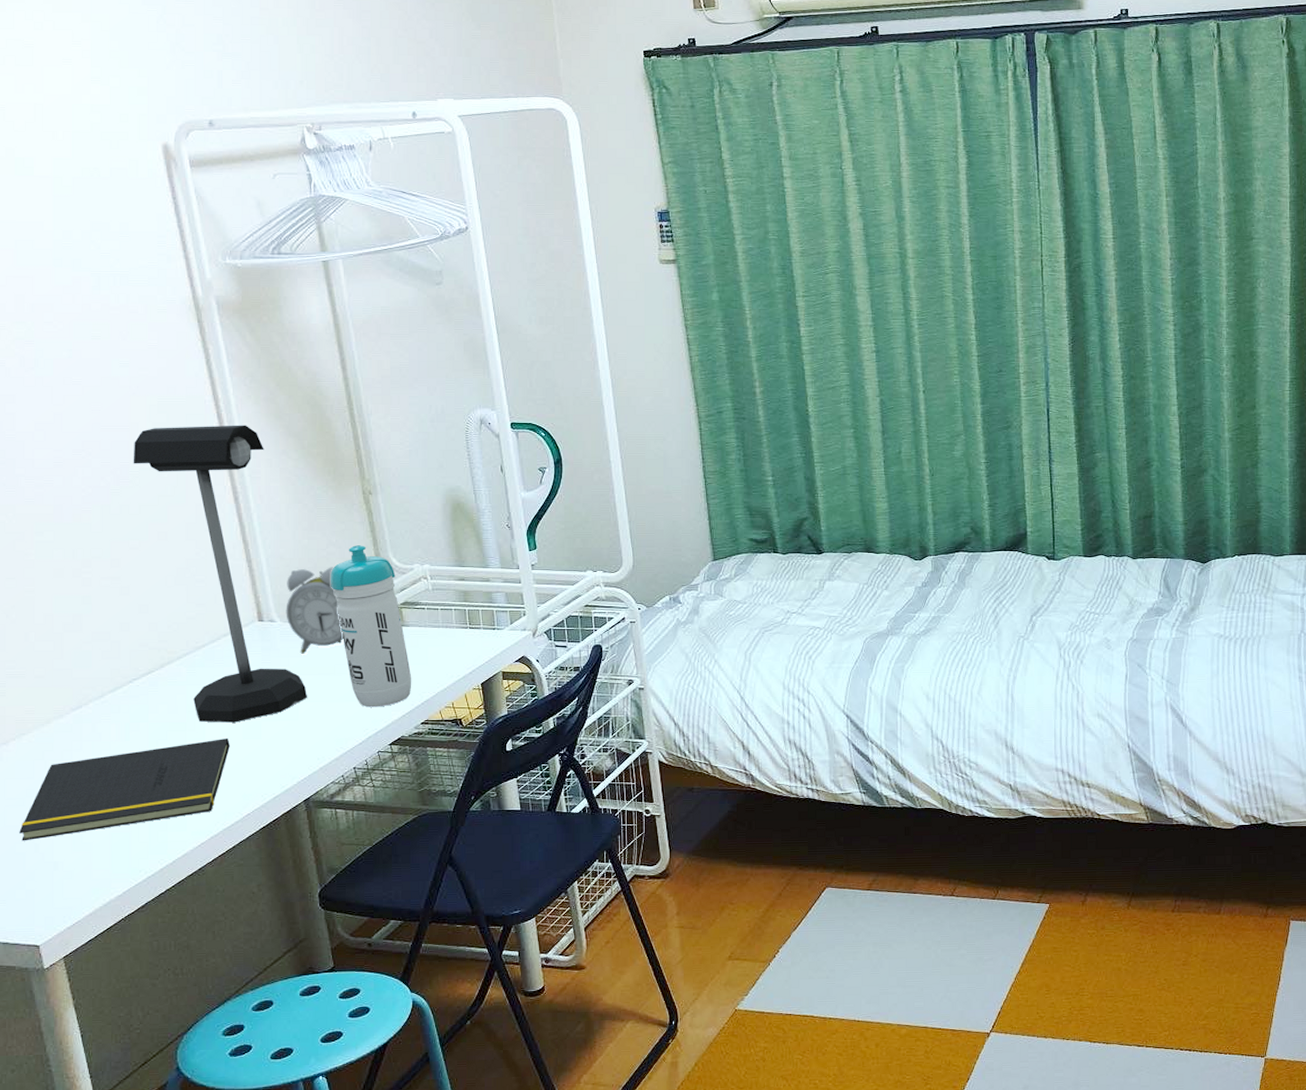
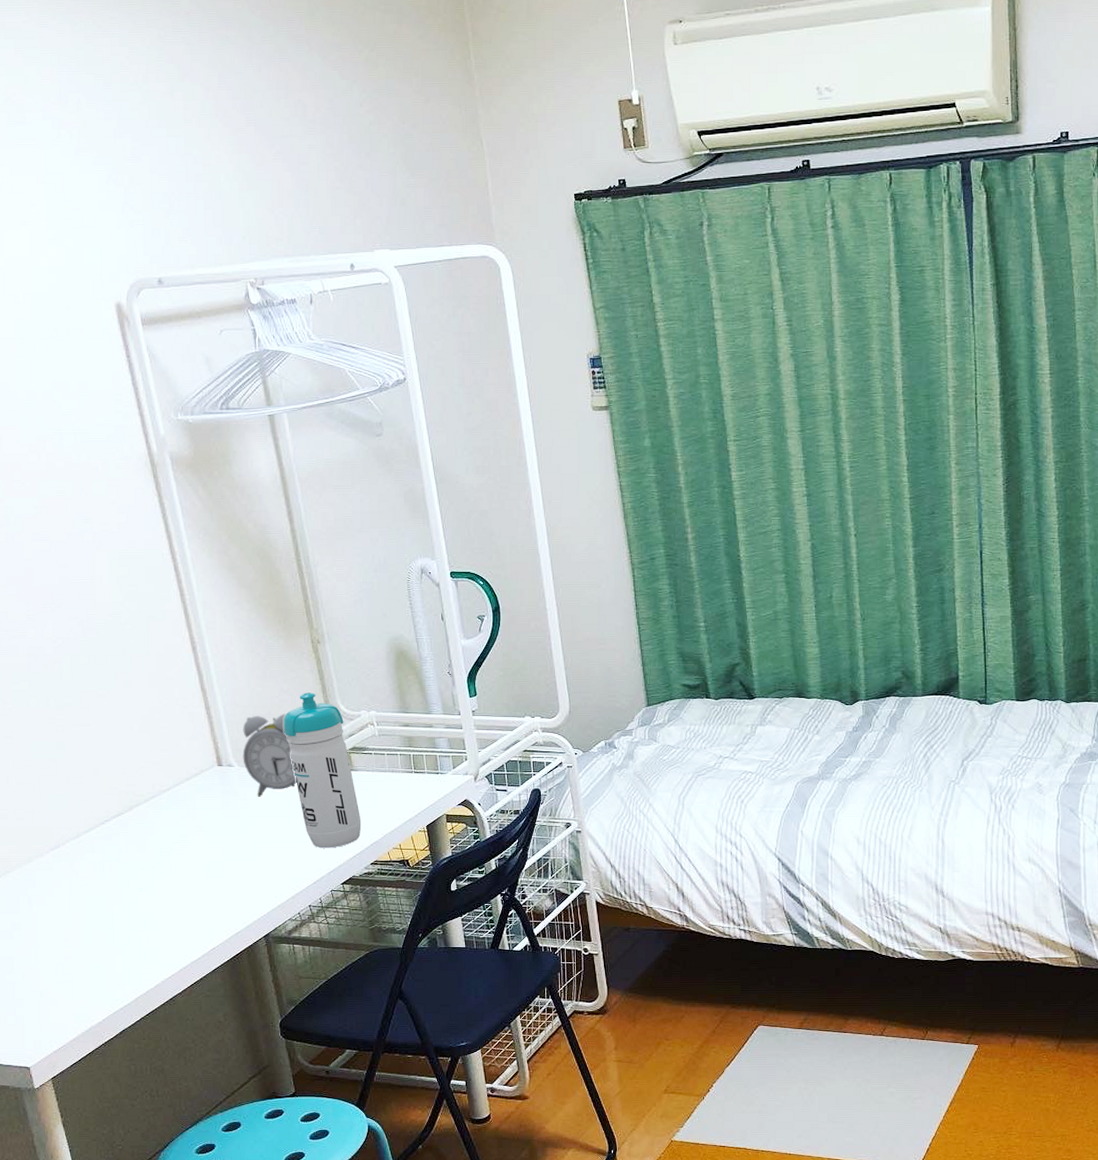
notepad: present [19,737,230,841] -> none [8,876,195,971]
desk lamp: present [133,425,307,723] -> none [98,577,264,862]

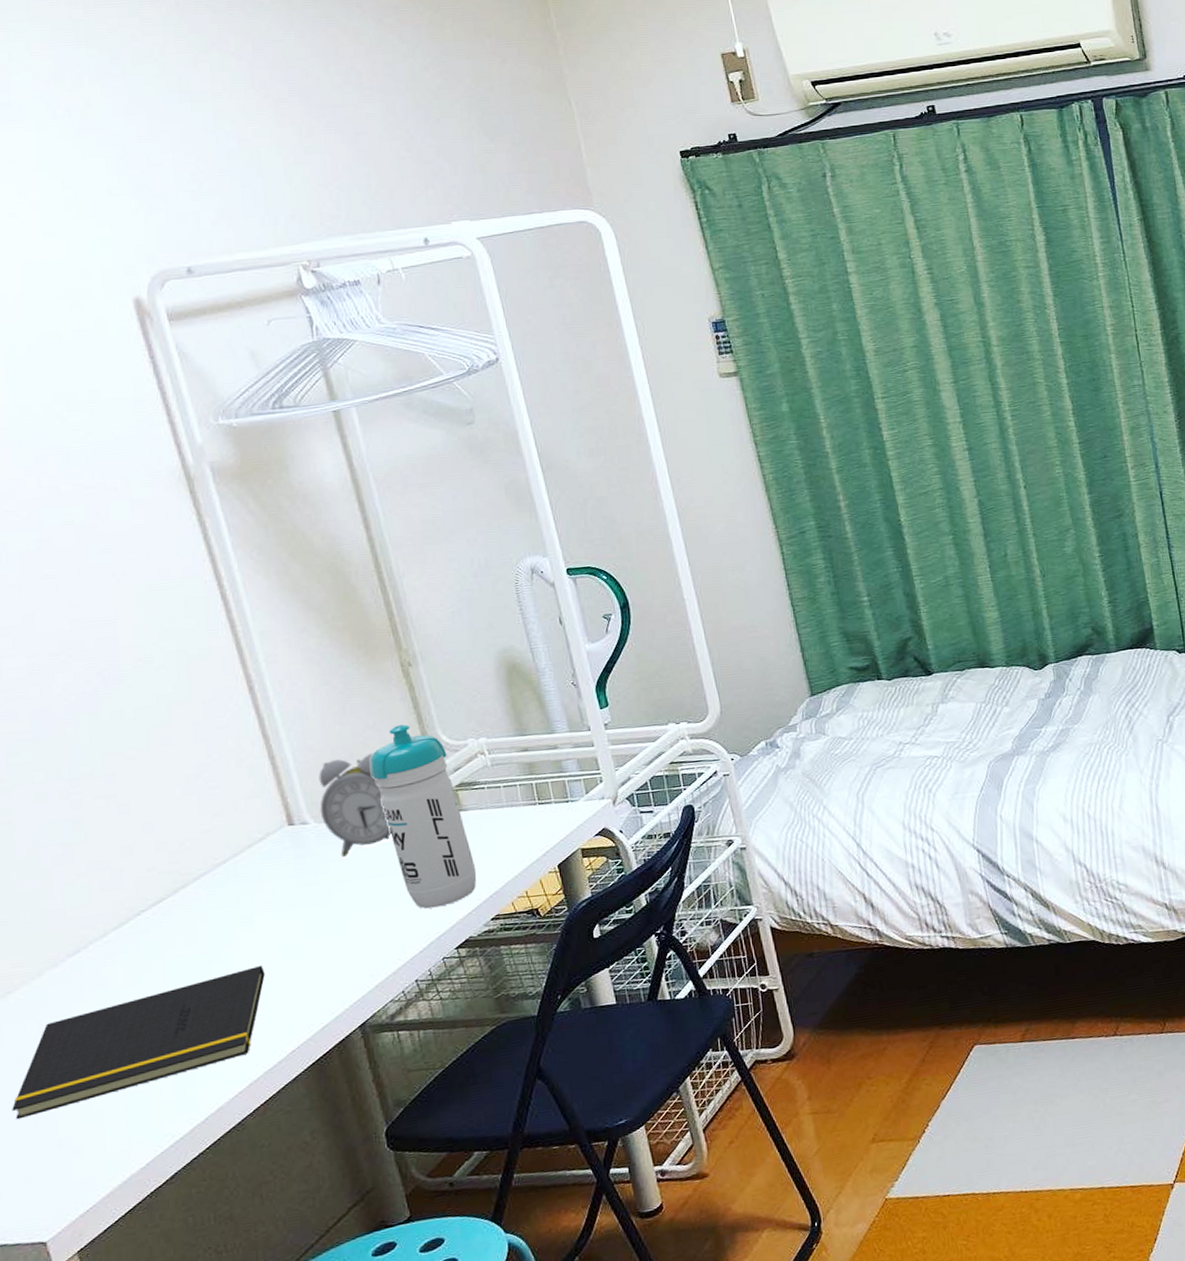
notepad: none [8,876,195,971] -> present [12,965,265,1120]

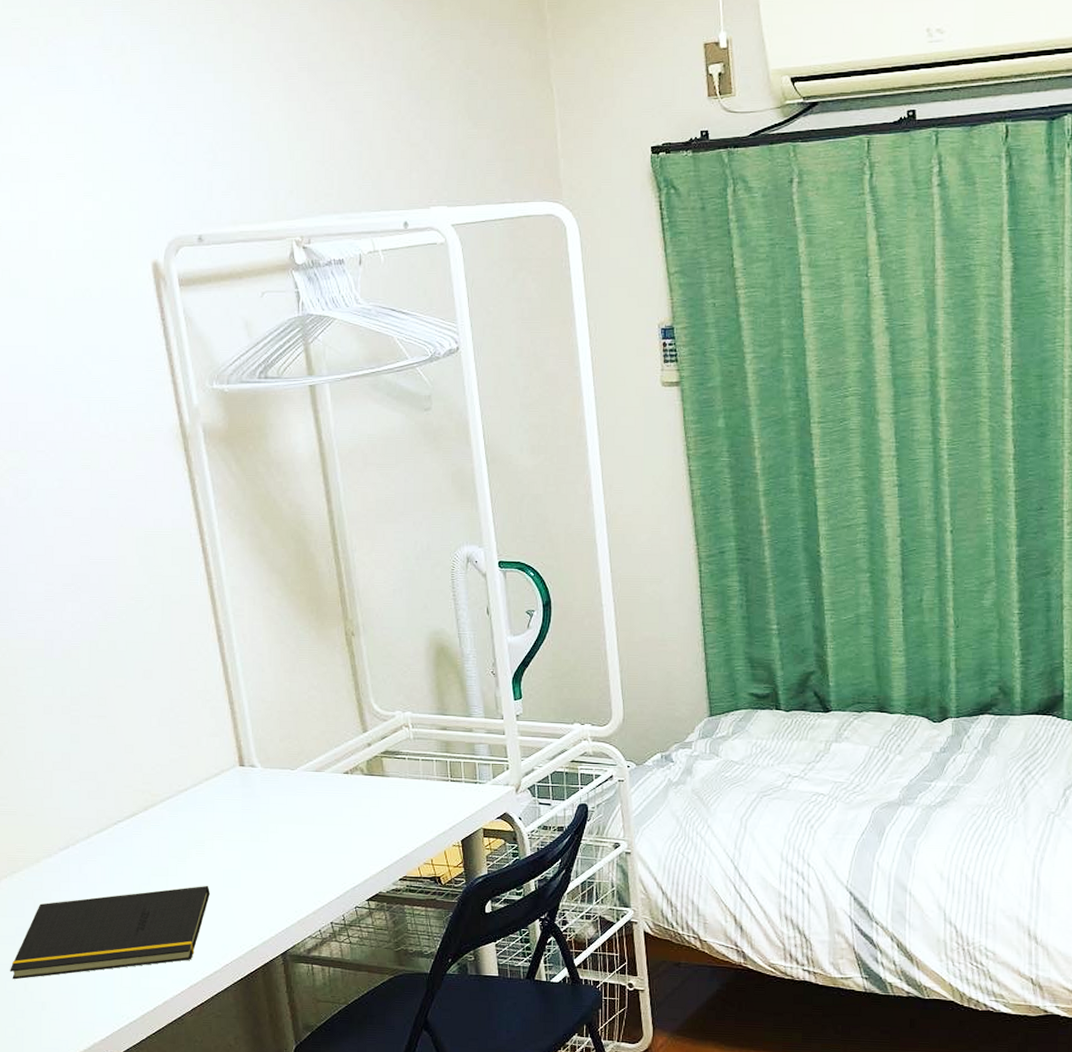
alarm clock: present [318,753,392,857] -> none [266,711,324,802]
water bottle: present [369,724,477,909] -> none [310,689,391,861]

